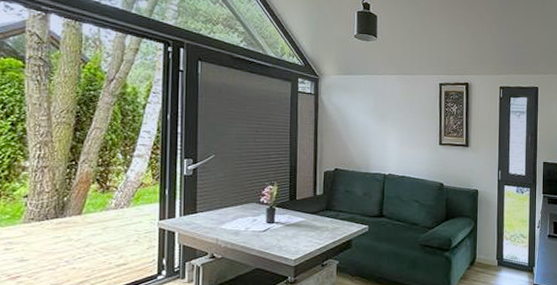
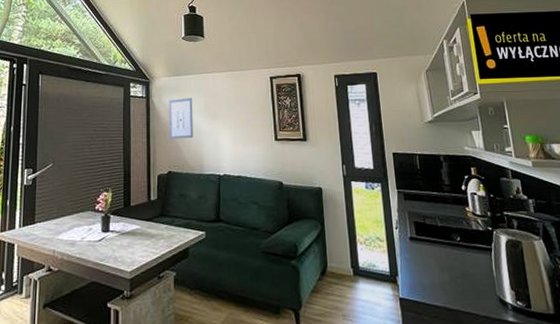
wall art: none [337,97,362,138] -> present [168,97,194,140]

